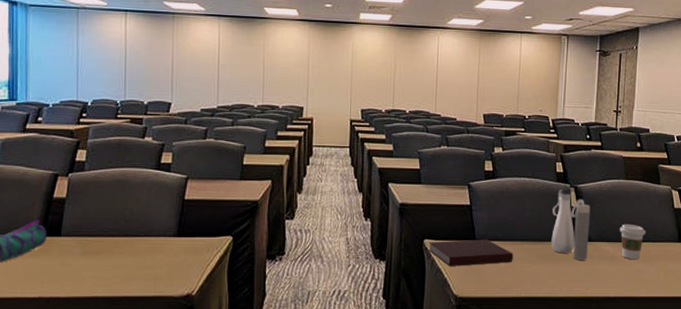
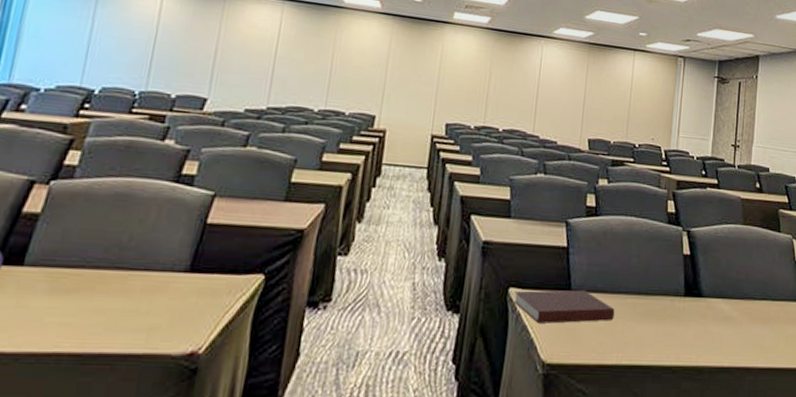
water bottle: present [551,189,590,261] -> none [659,232,704,321]
coffee cup: present [619,223,646,260] -> none [735,277,765,322]

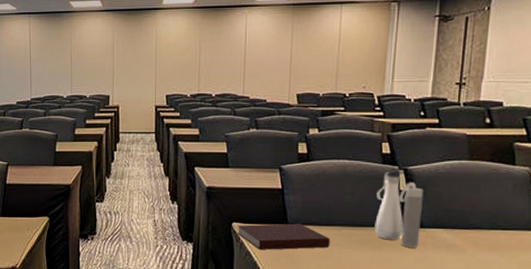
water bottle: none [659,232,704,321] -> present [374,171,424,248]

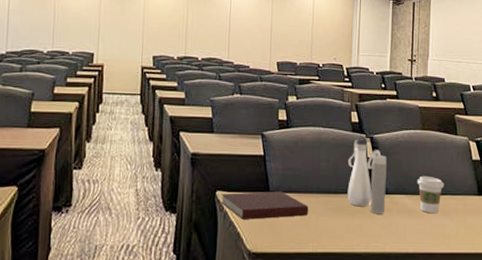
coffee cup: none [459,209,495,249] -> present [417,175,444,214]

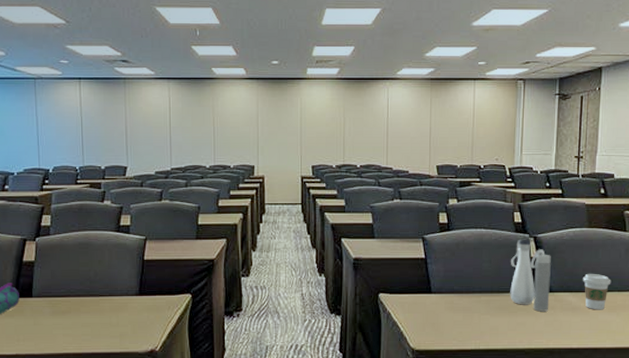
notebook: present [221,191,309,220] -> none [384,292,471,319]

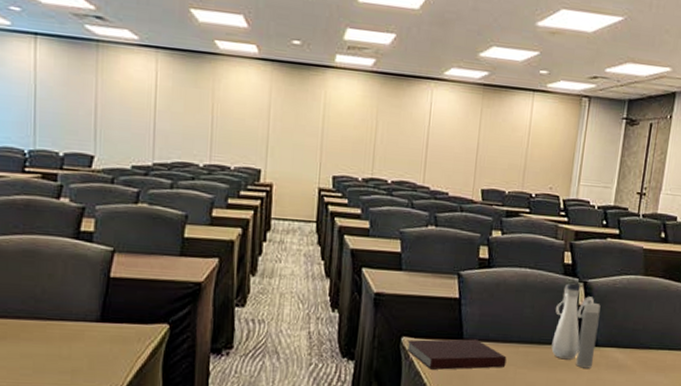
notebook: none [384,292,471,319] -> present [406,339,507,370]
coffee cup: present [582,273,611,310] -> none [631,327,663,370]

